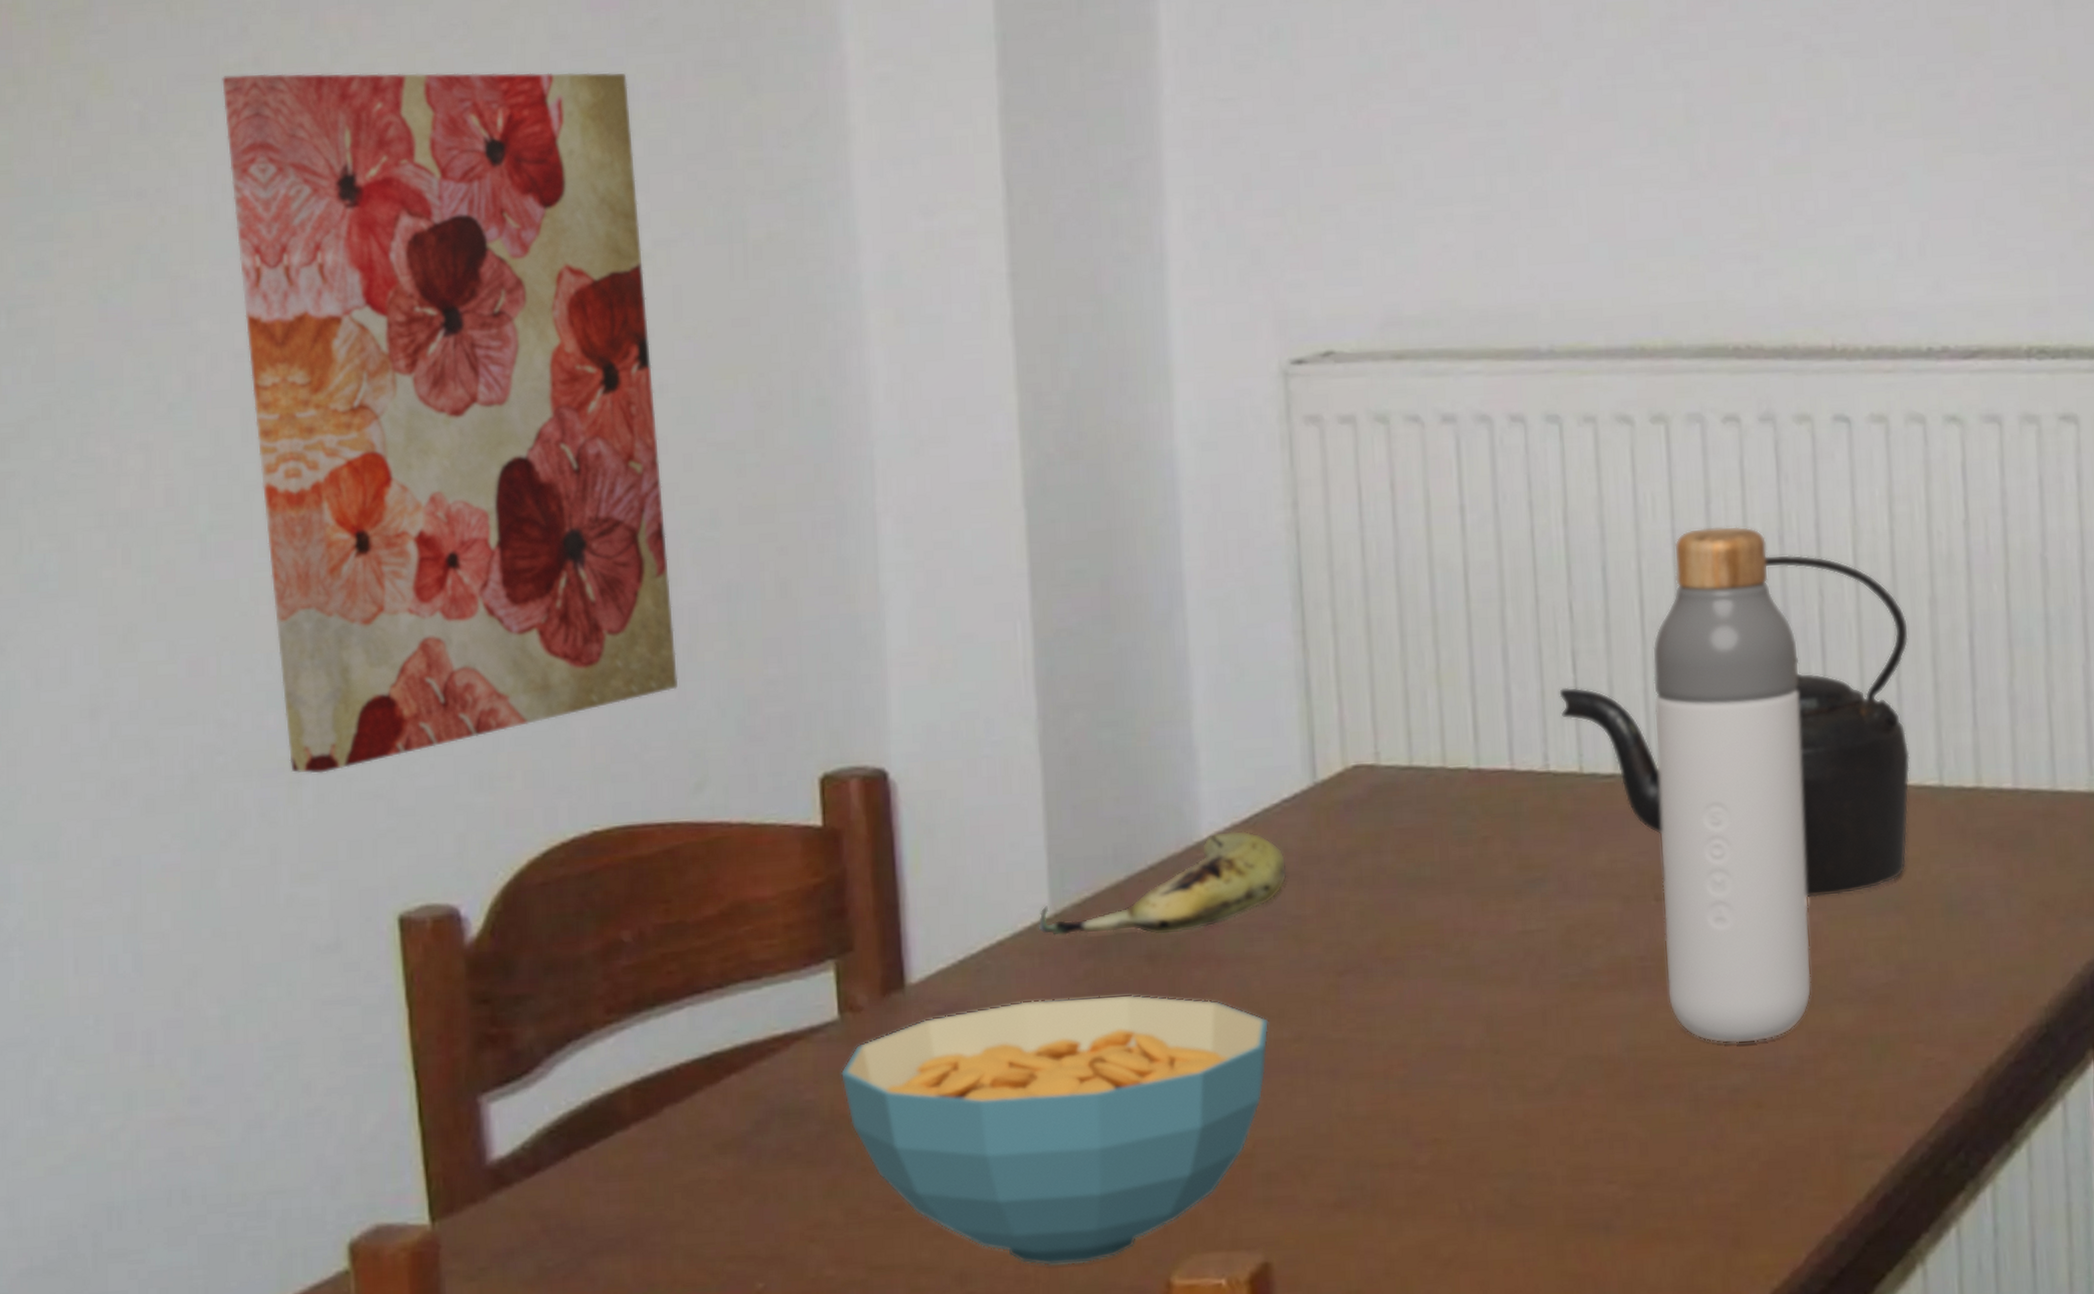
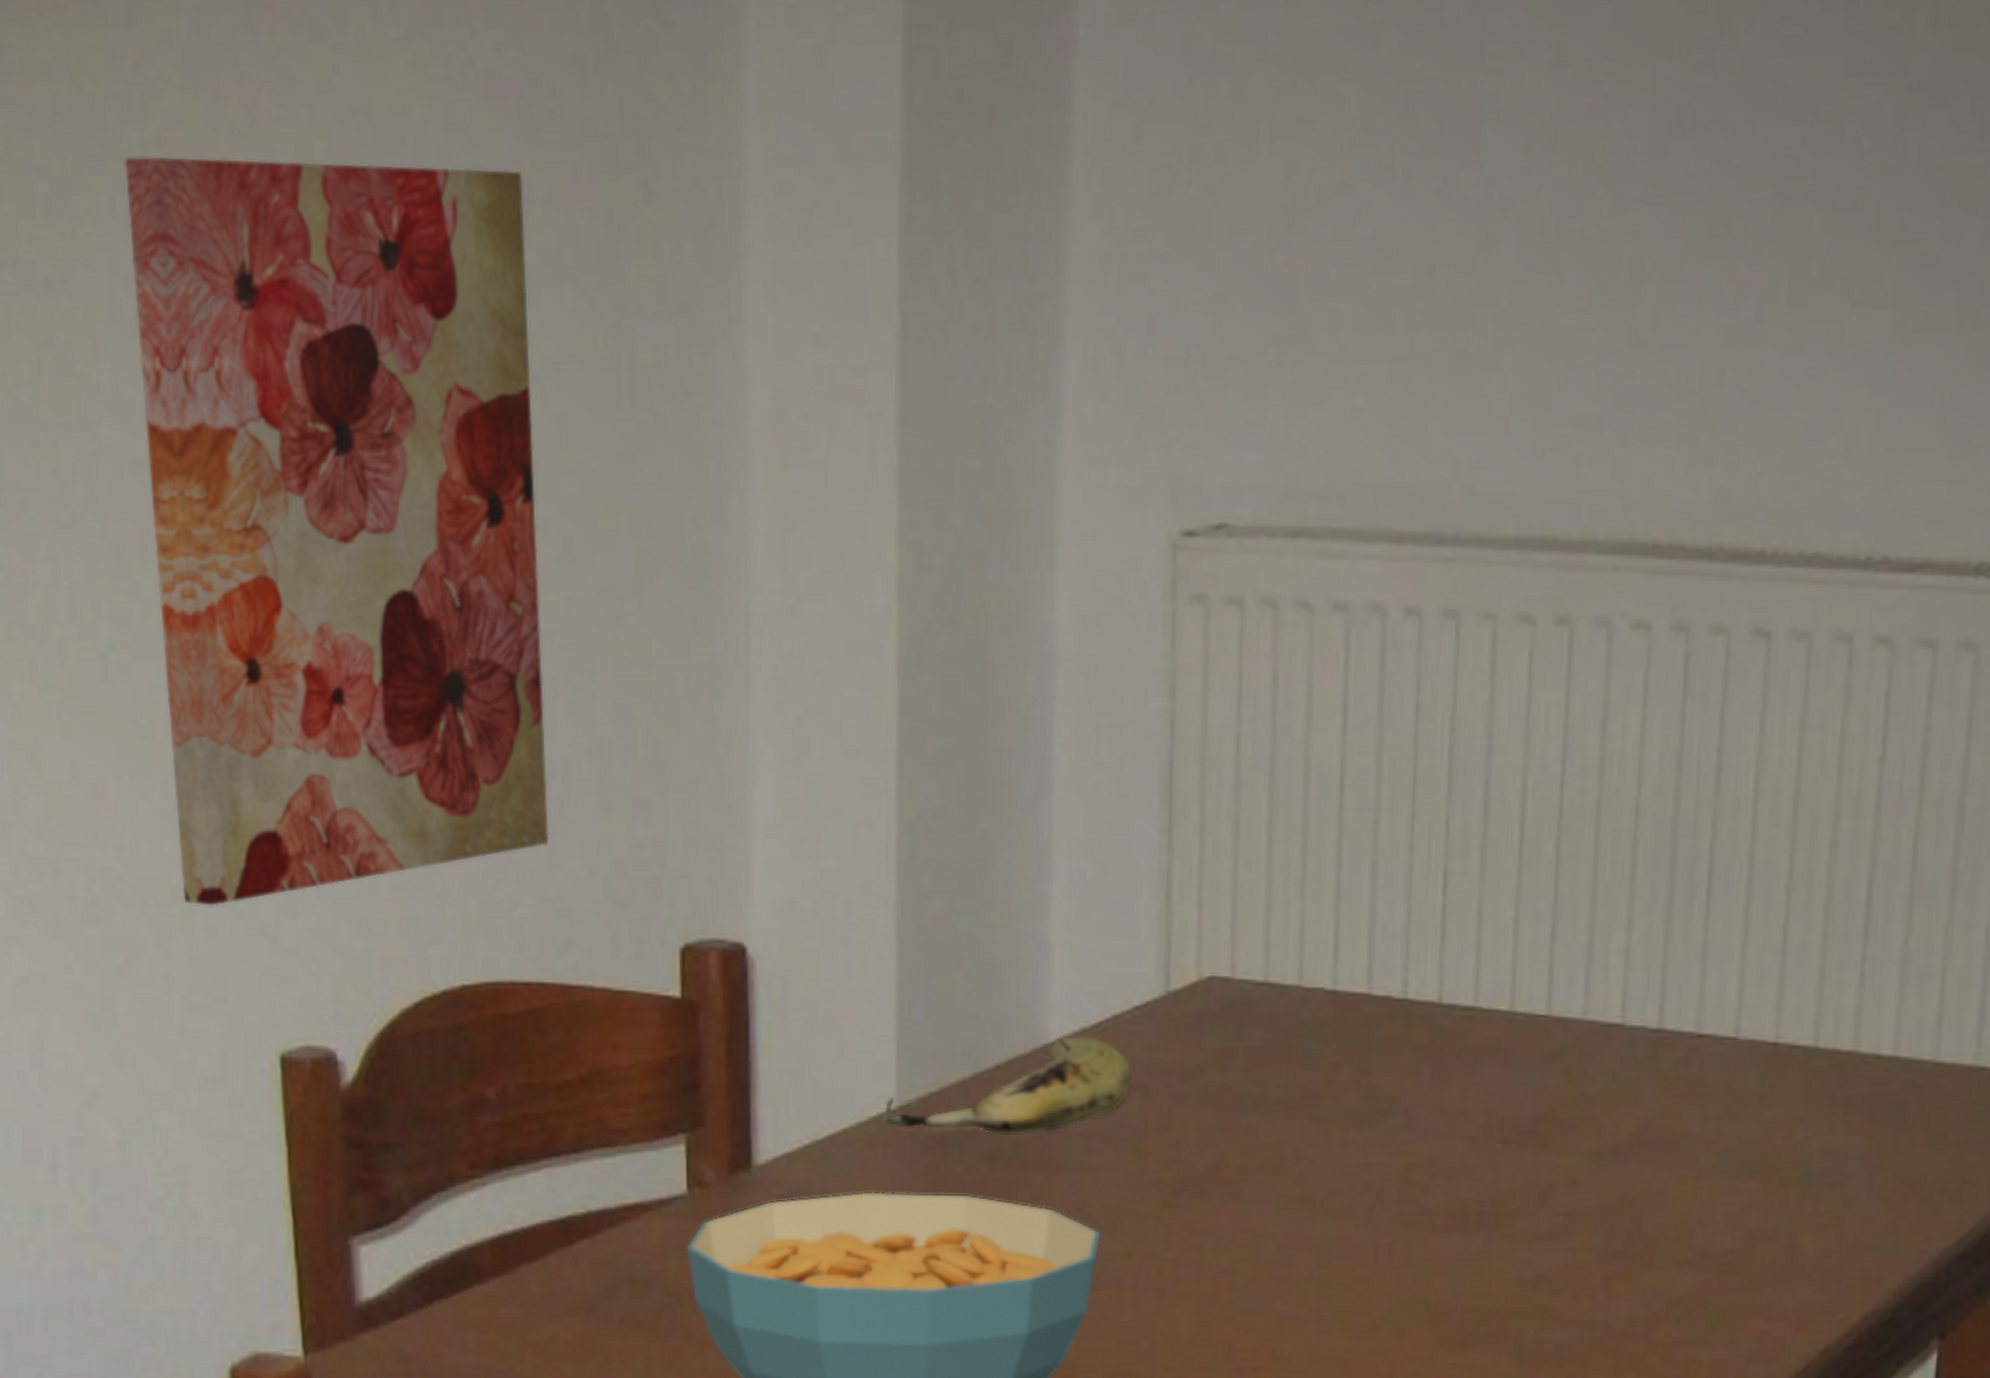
kettle: present [1558,554,1911,898] -> none [1425,781,1804,1155]
bottle: present [1652,526,1812,1044] -> none [1503,746,1683,1299]

